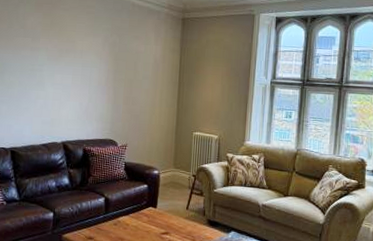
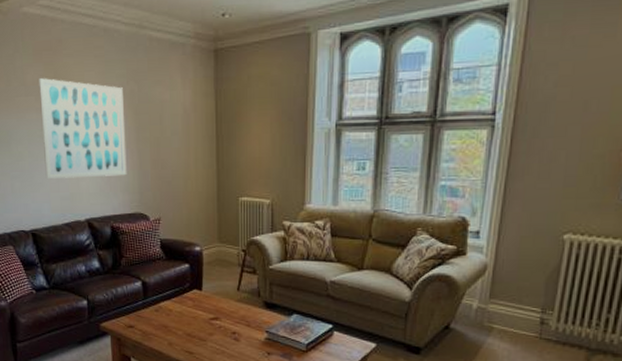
wall art: none [31,24,107,108] -> present [39,78,127,178]

